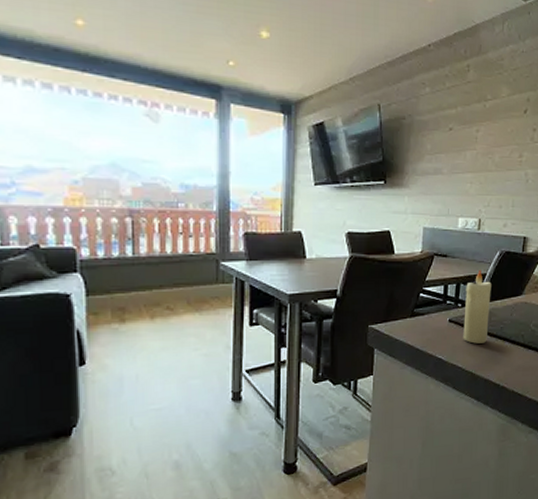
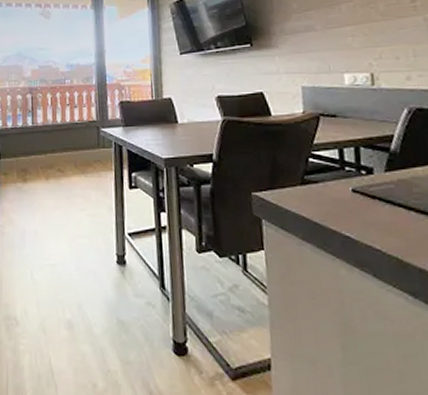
candle: present [463,269,492,344] -> none [368,130,412,221]

